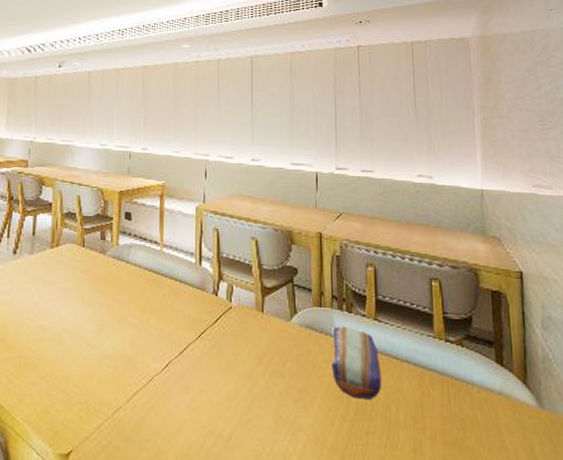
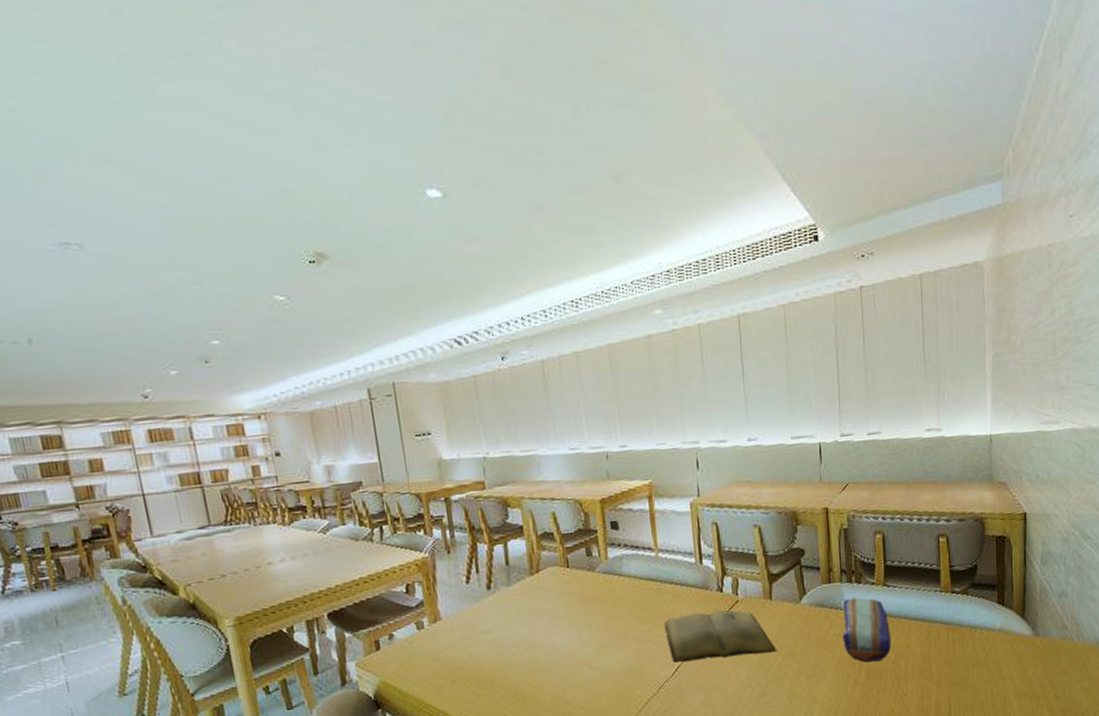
book: none [160,311,265,368] -> present [664,609,777,663]

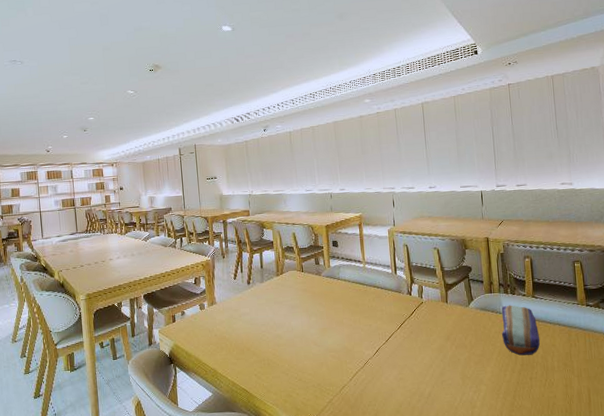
book: present [664,609,777,663] -> none [368,308,452,345]

